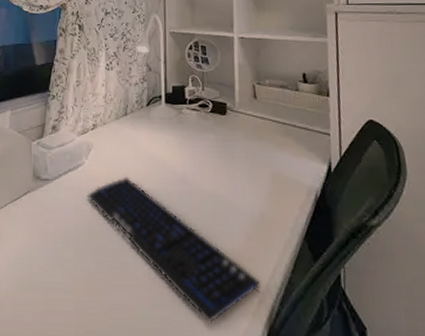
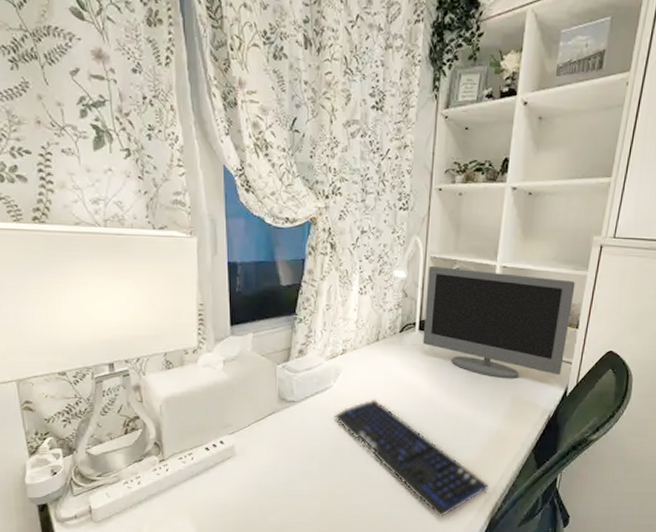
monitor: none [169,40,320,153] -> present [422,265,576,379]

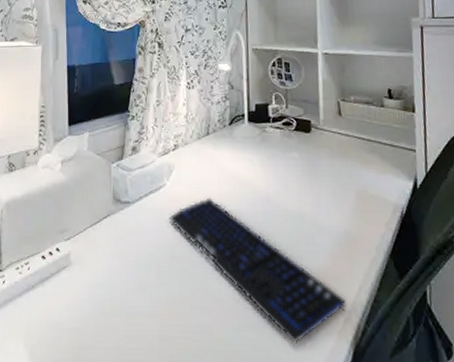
monitor: present [422,265,576,379] -> none [251,57,406,171]

